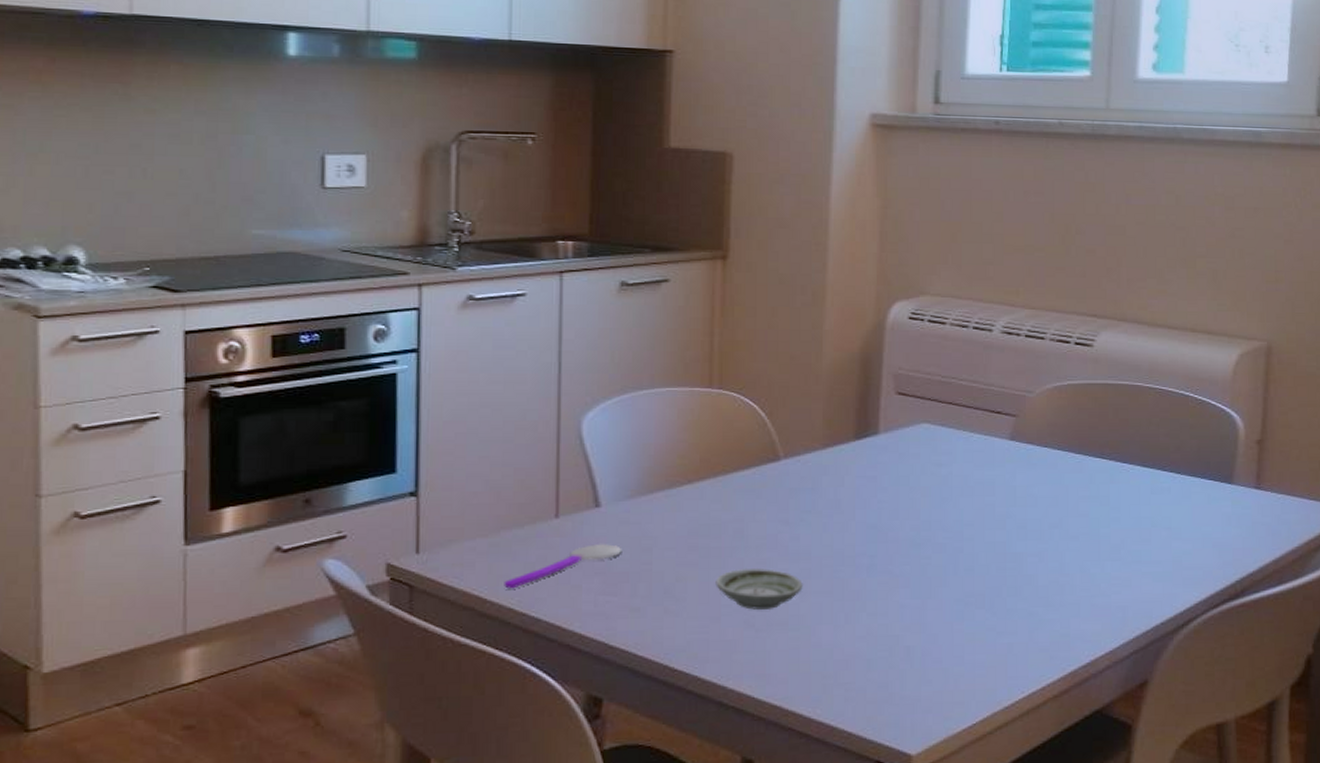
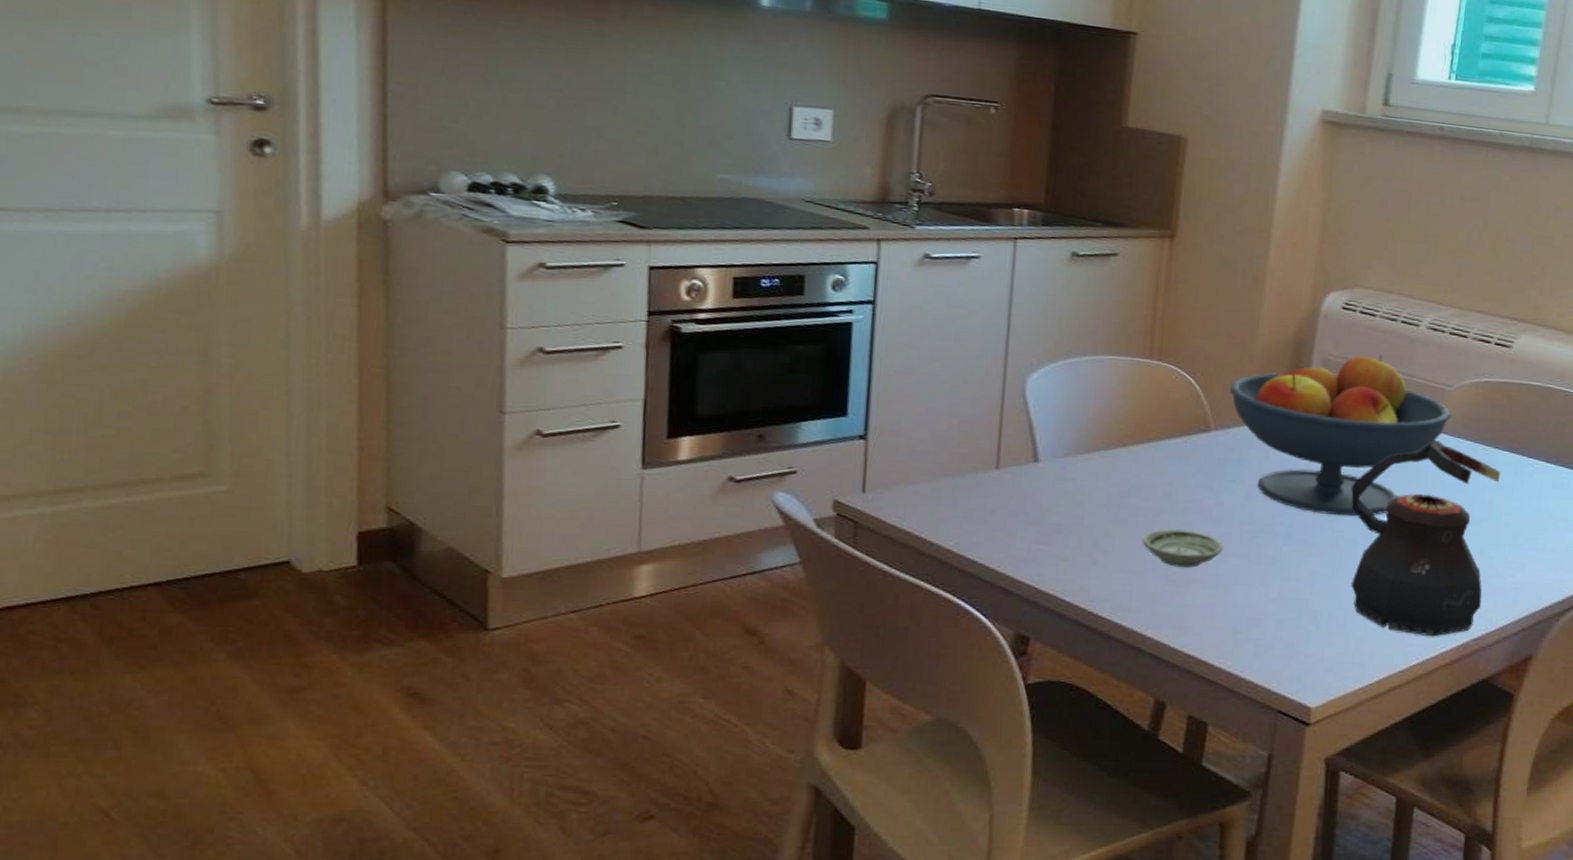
spoon: present [504,544,622,589] -> none [943,496,1057,532]
fruit bowl: none [796,364,1035,541] -> present [1229,354,1451,517]
teapot: none [935,452,1094,667] -> present [1351,440,1501,637]

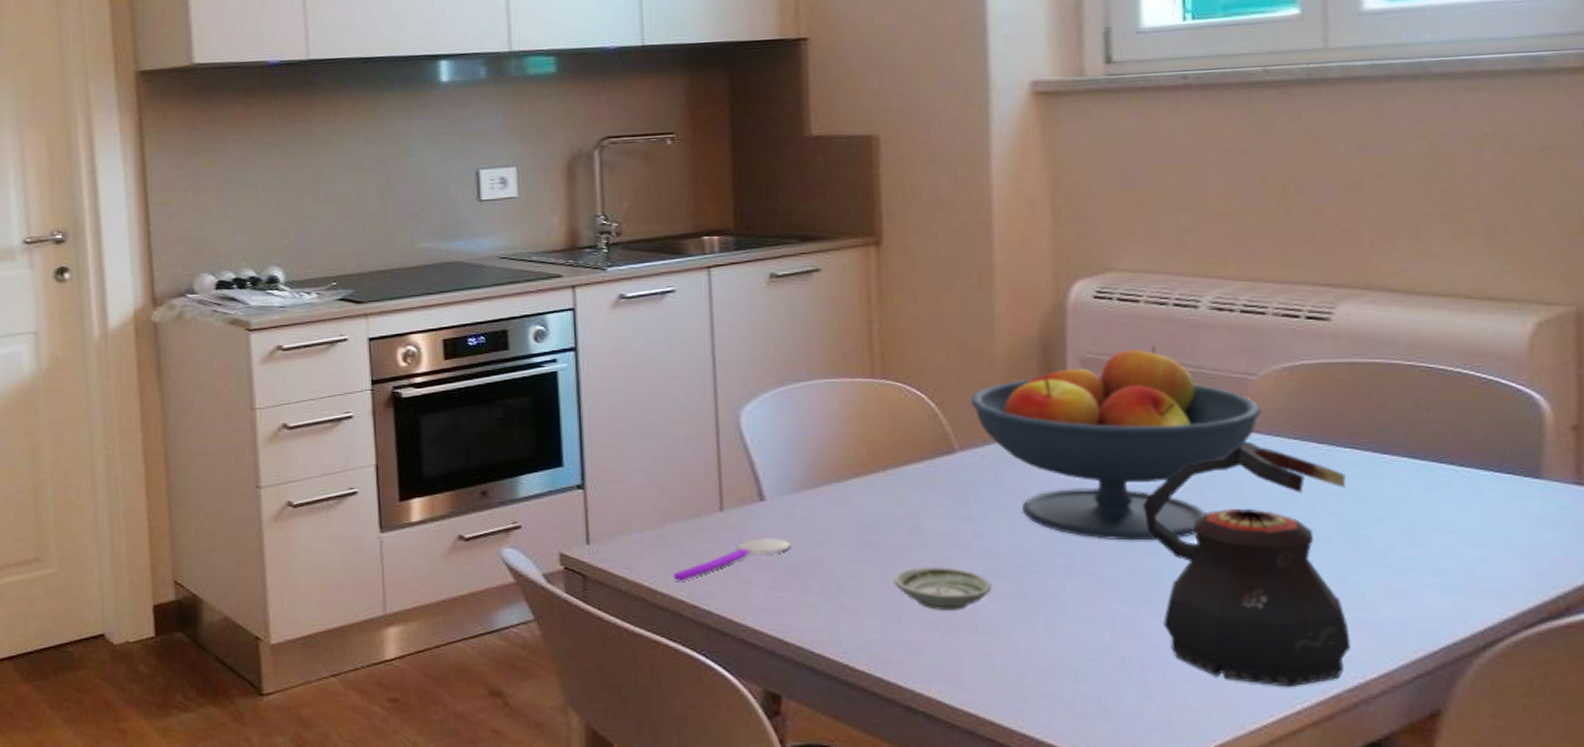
spoon: none [943,496,1057,532] -> present [673,538,791,581]

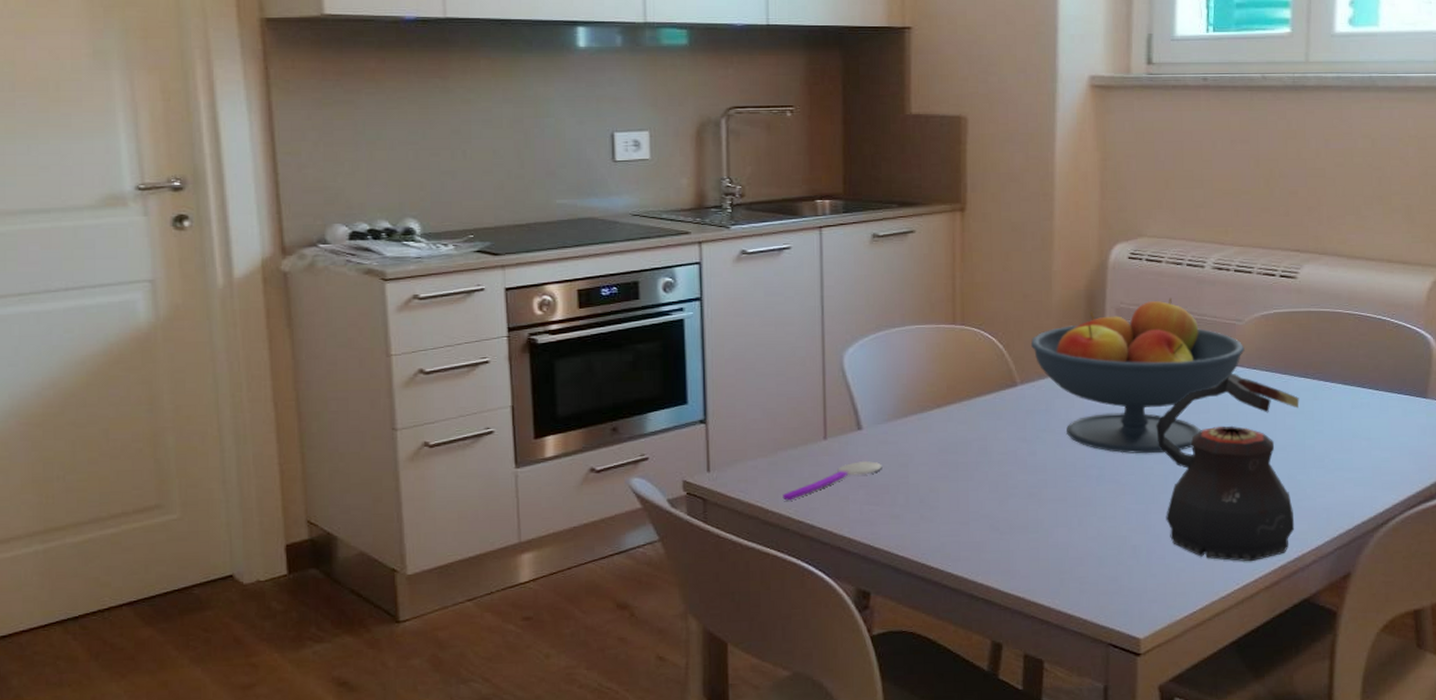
saucer: present [893,566,992,610] -> none [964,479,1040,515]

